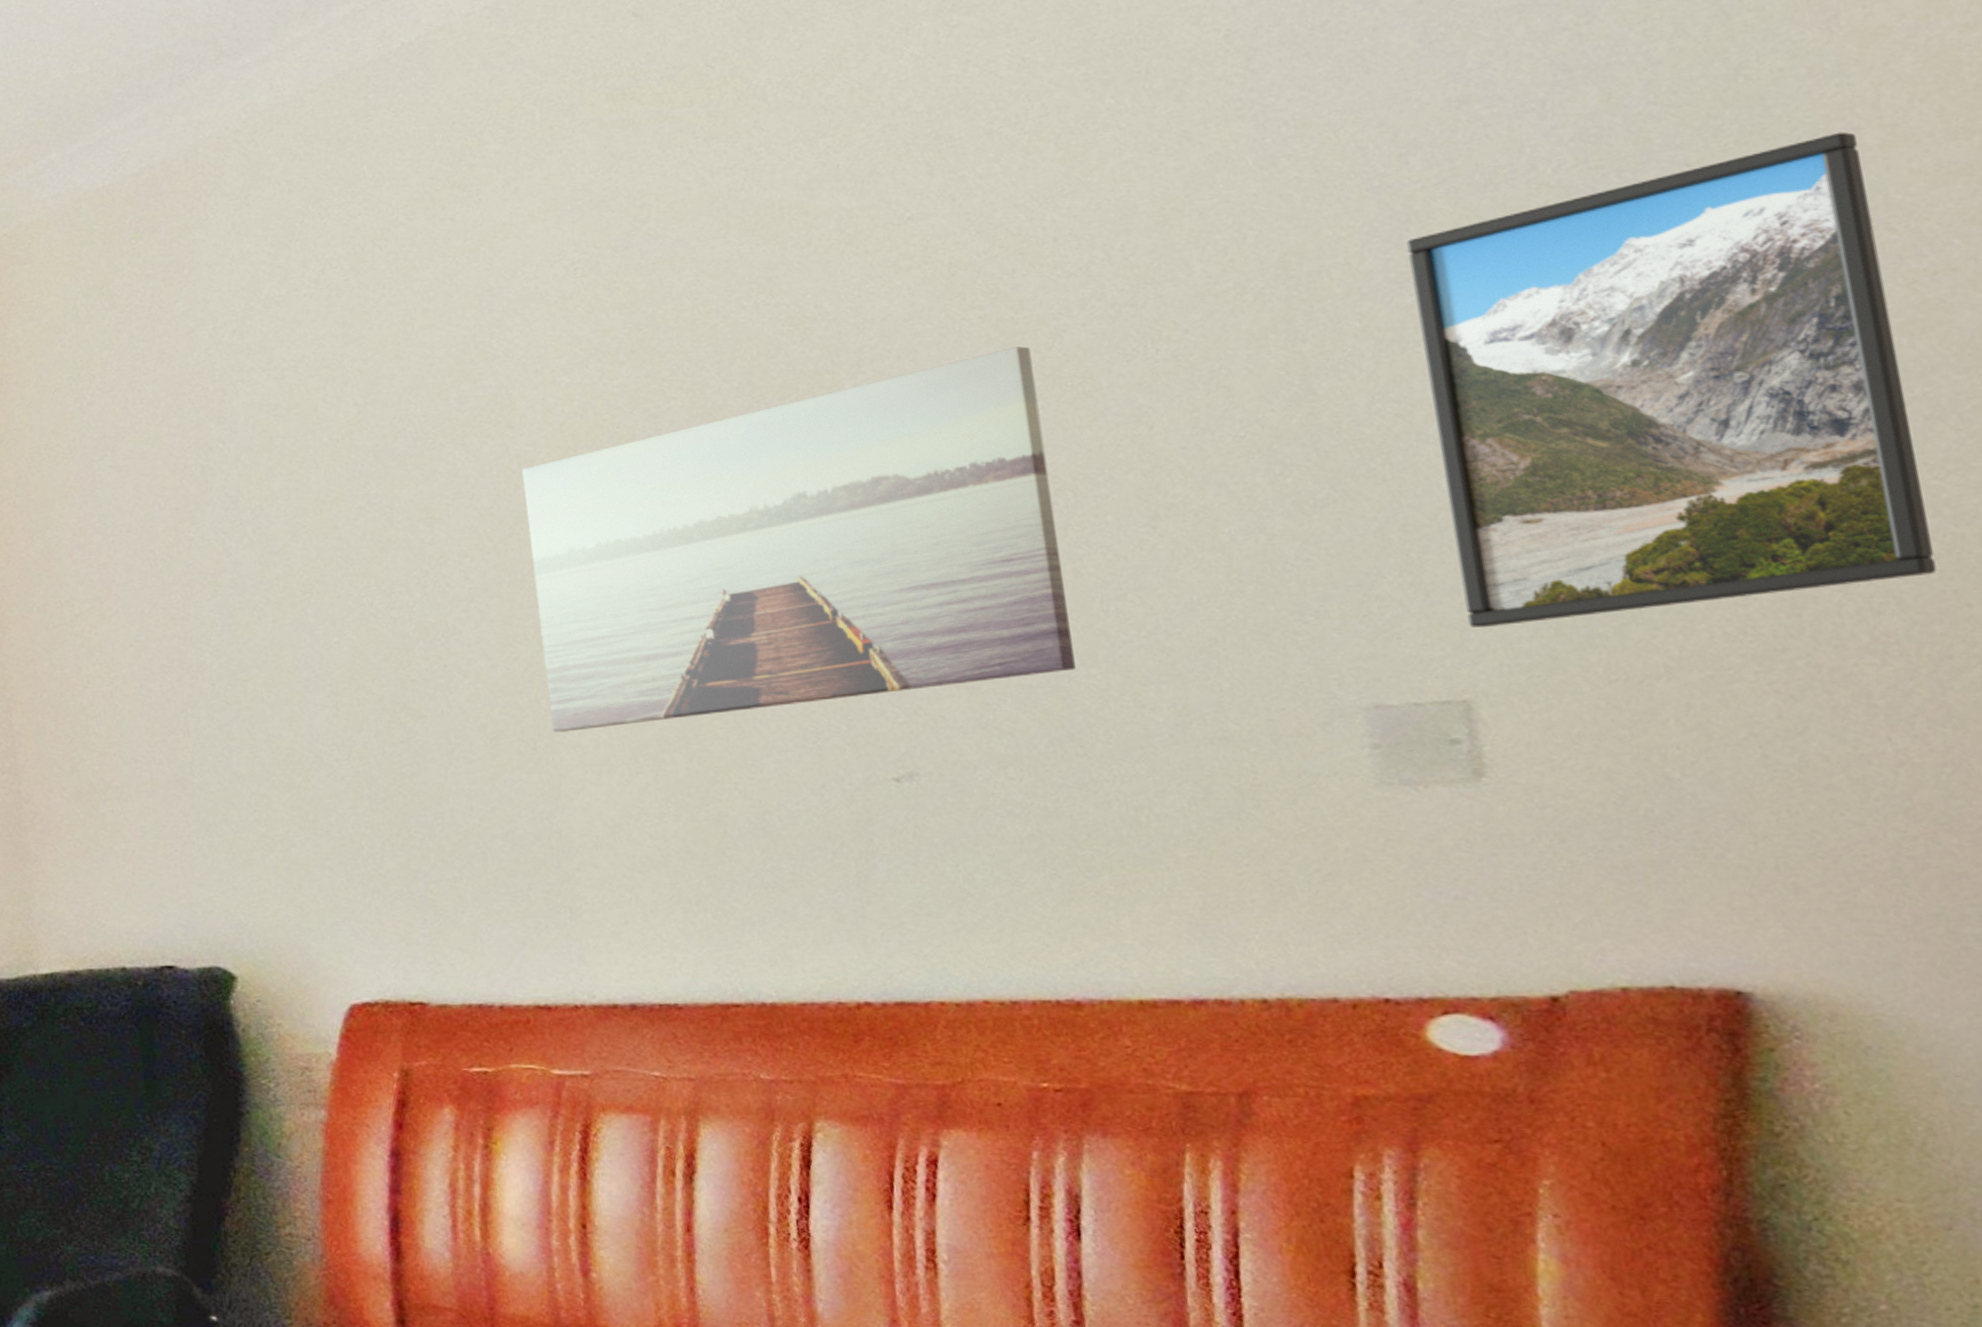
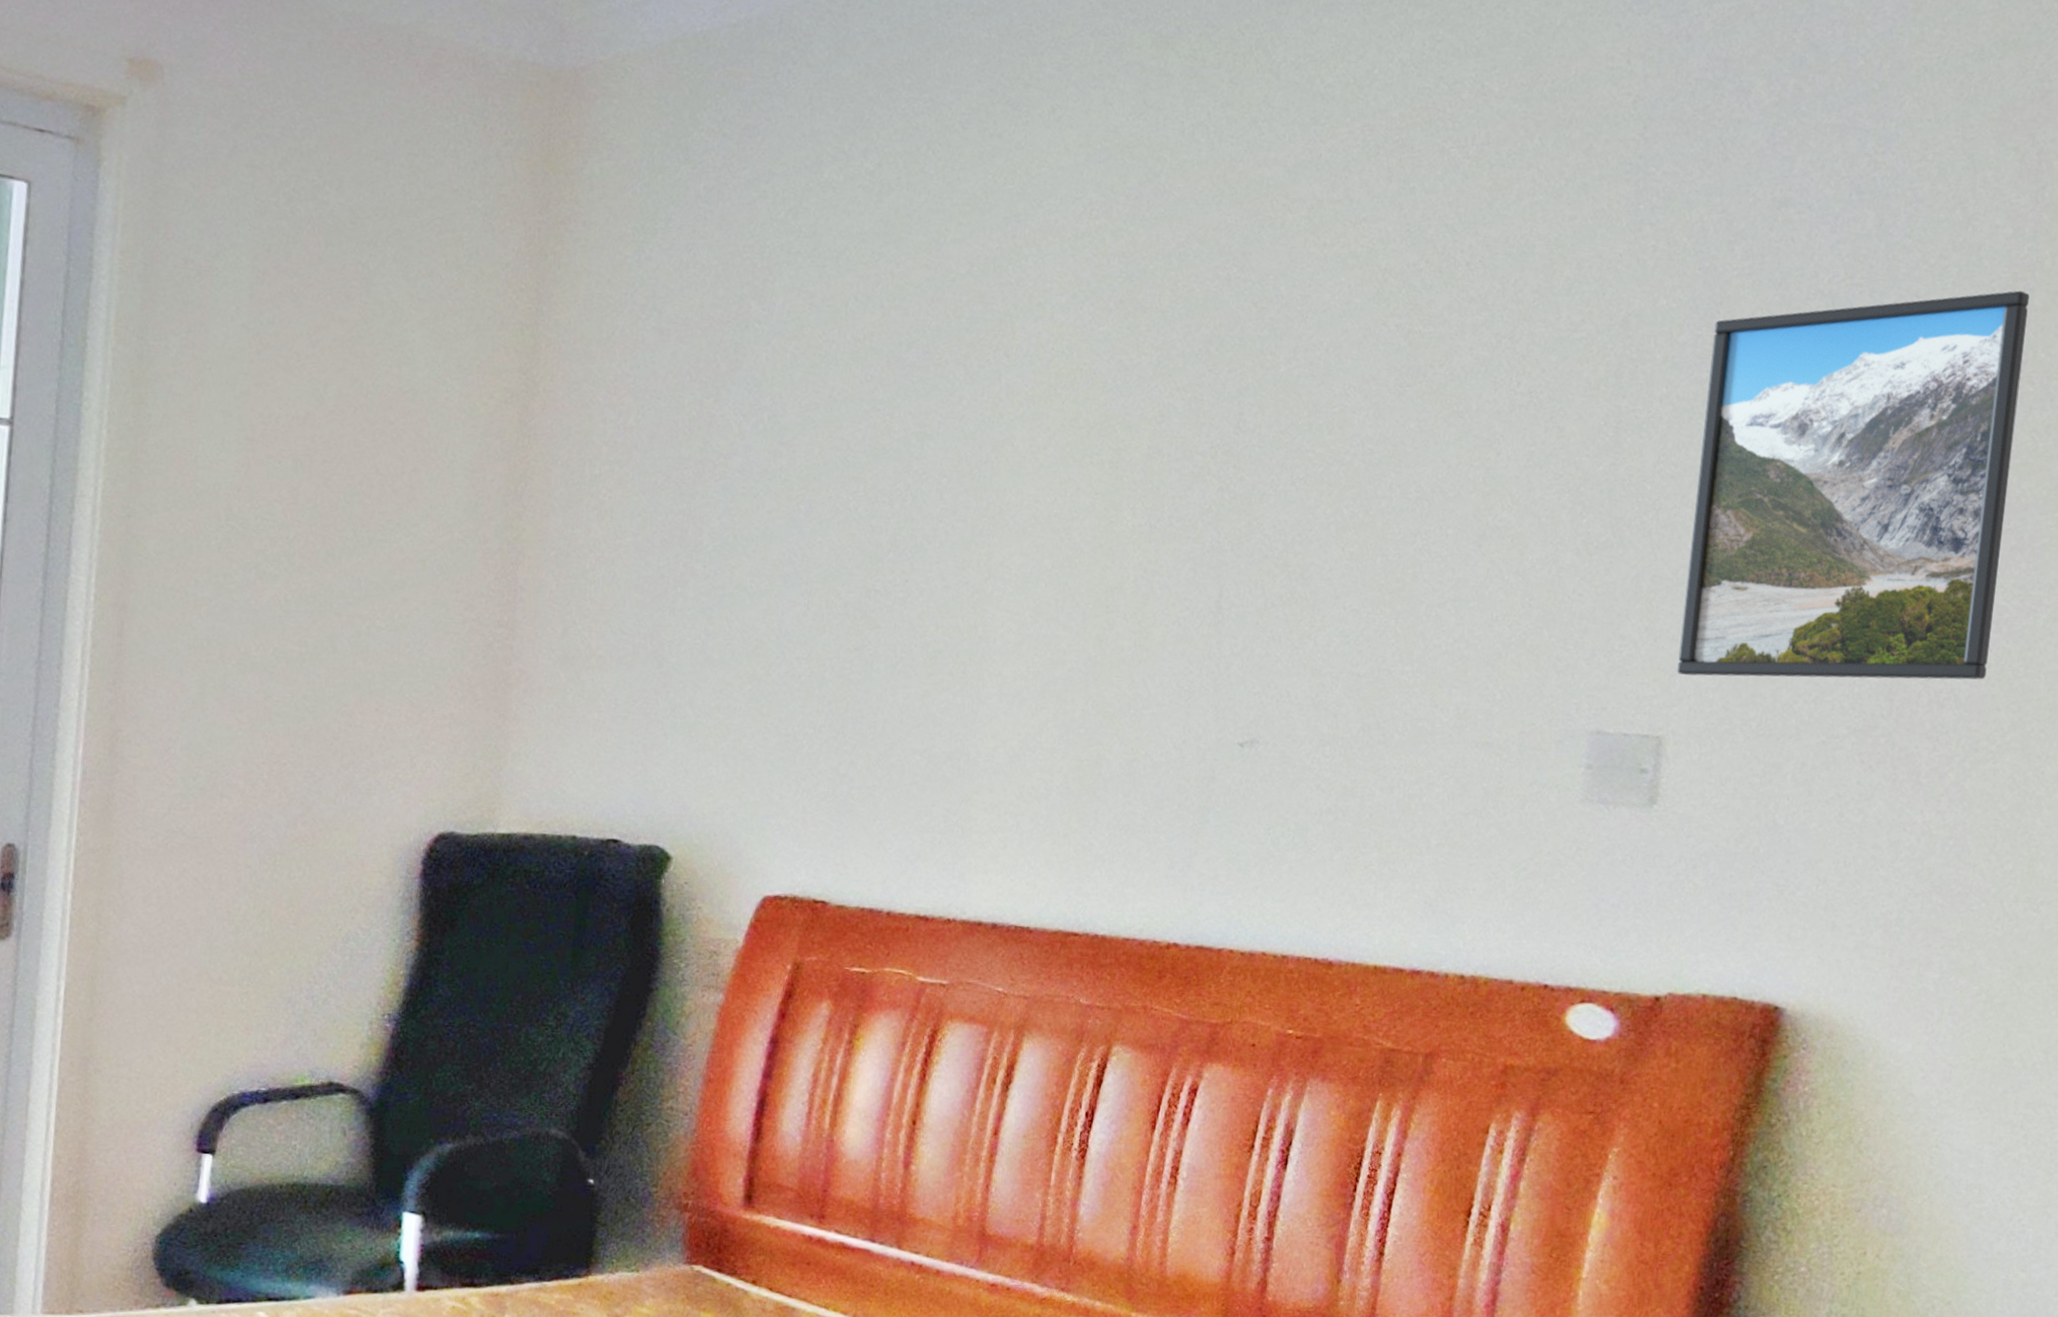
wall art: present [522,346,1076,733] -> none [983,359,1427,666]

